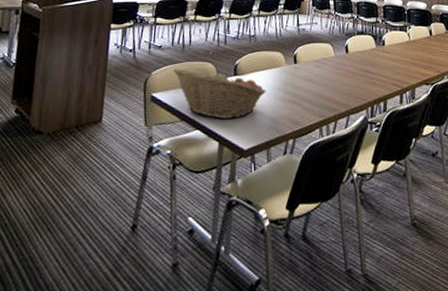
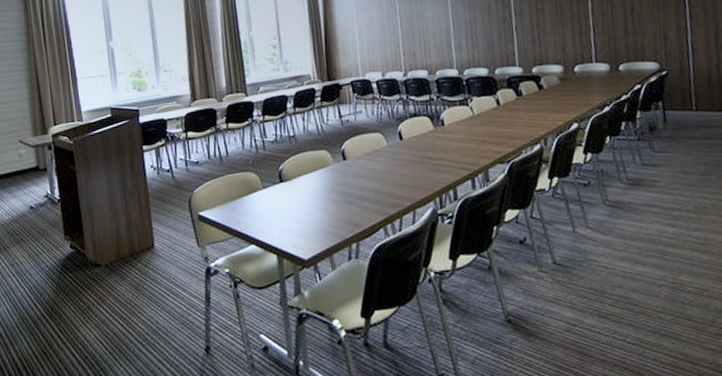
fruit basket: present [173,68,266,120] -> none [215,178,318,230]

